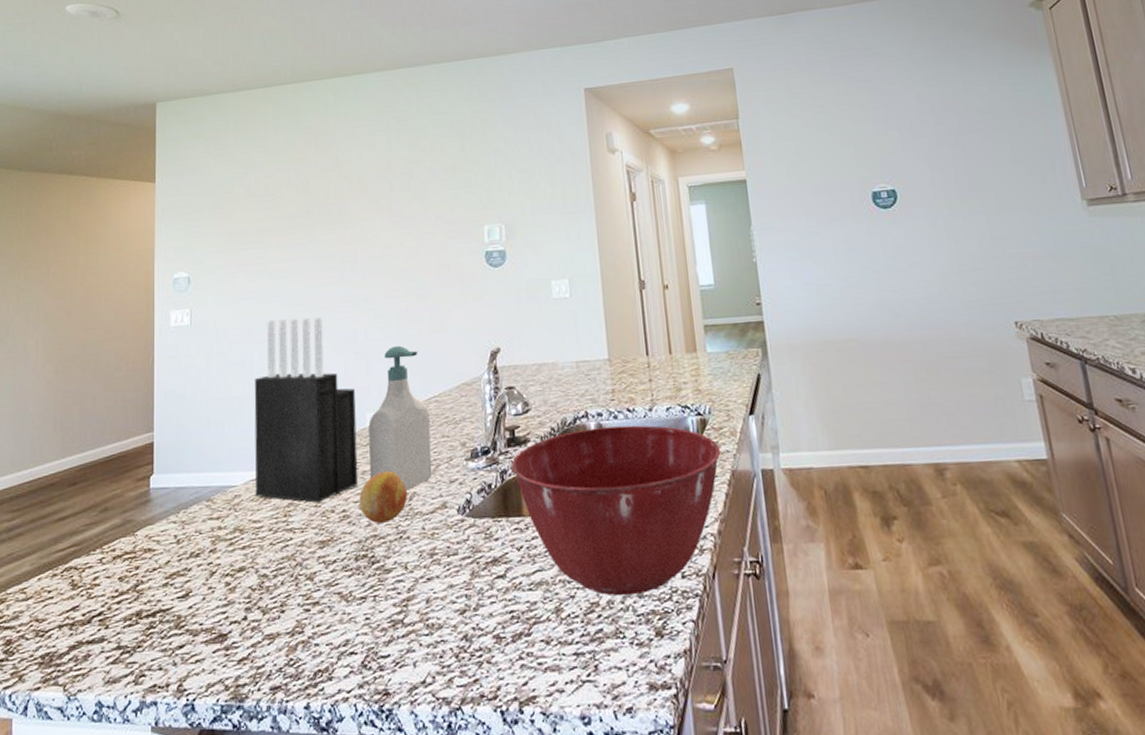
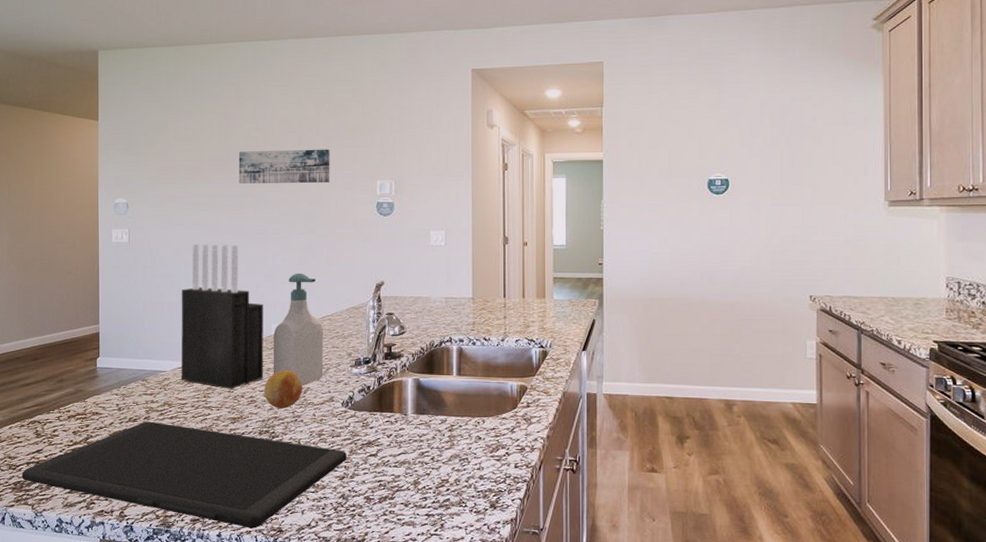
cutting board: none [51,555,468,694] -> present [21,421,347,529]
wall art: none [319,193,429,243] -> present [238,149,330,184]
mixing bowl: present [511,425,721,596] -> none [387,351,556,477]

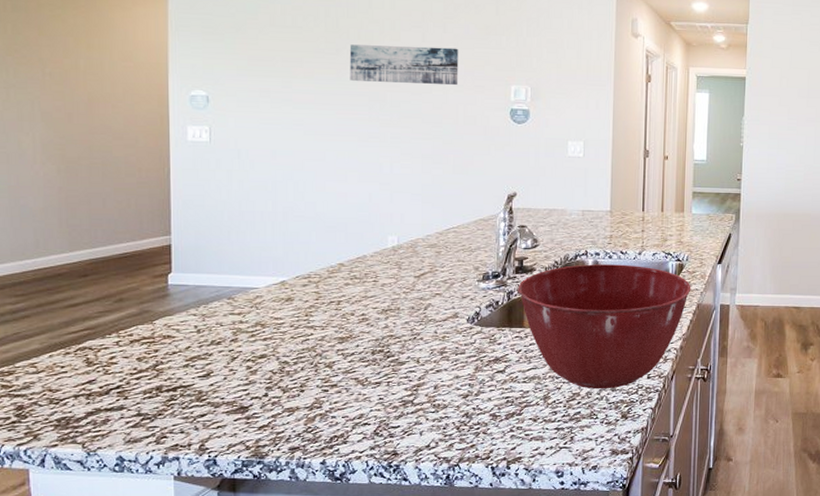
cutting board: present [21,421,347,529] -> none [67,344,472,454]
knife block: present [181,243,264,389] -> none [277,145,378,306]
fruit: present [264,369,303,408] -> none [378,285,424,326]
soap bottle: present [273,273,323,386] -> none [389,181,447,302]
mixing bowl: none [387,351,556,477] -> present [518,264,691,389]

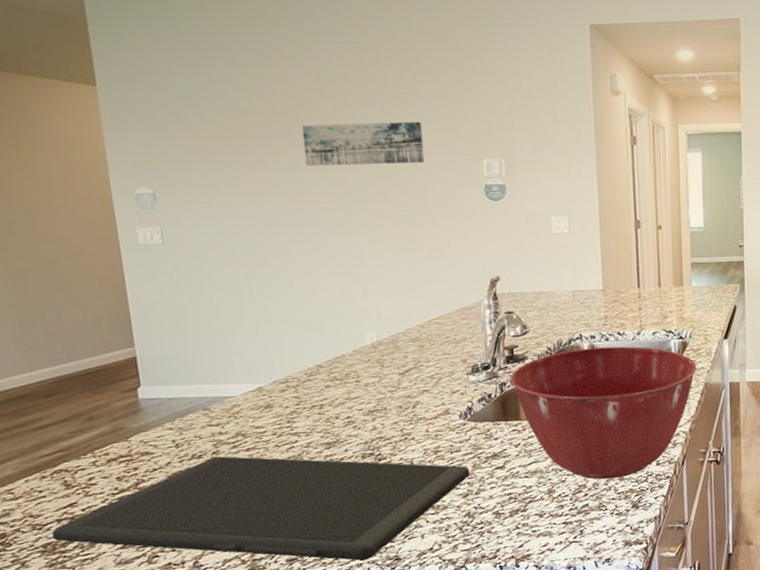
cutting board: none [67,344,472,454] -> present [51,456,470,561]

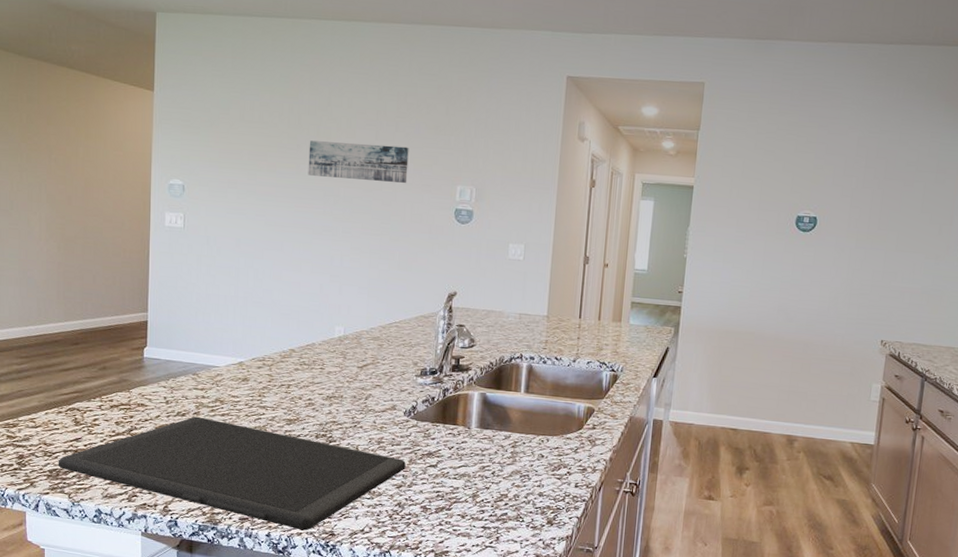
mixing bowl: present [510,346,697,480] -> none [453,367,625,494]

